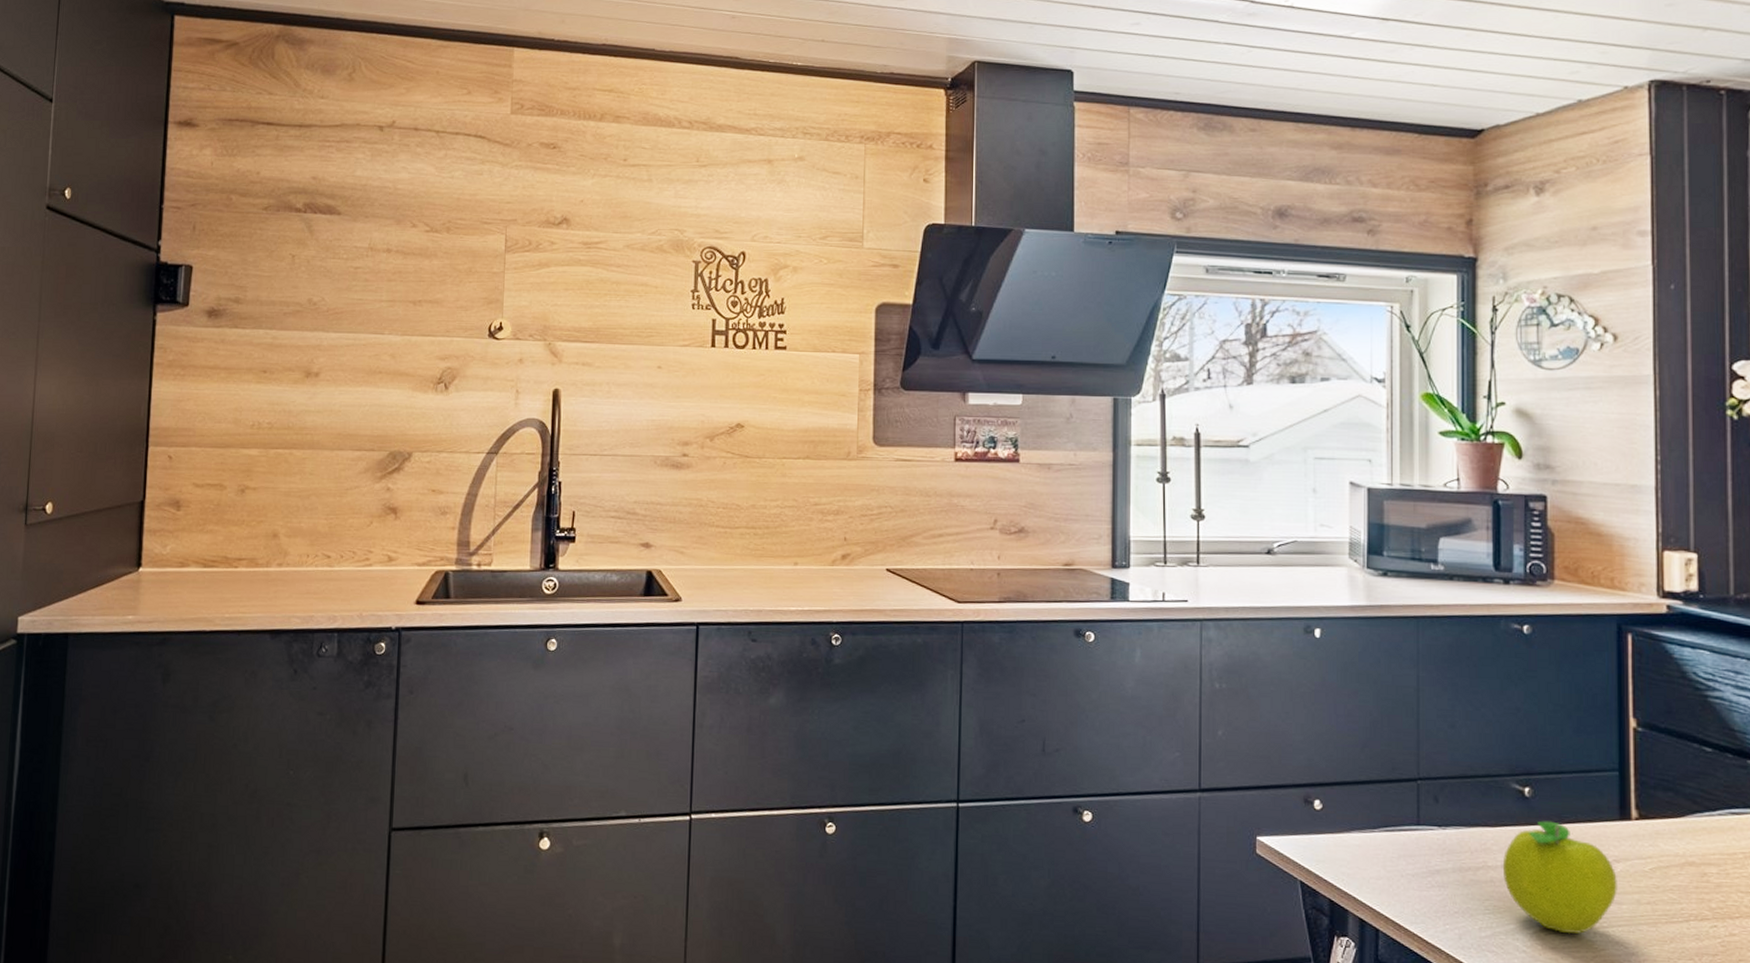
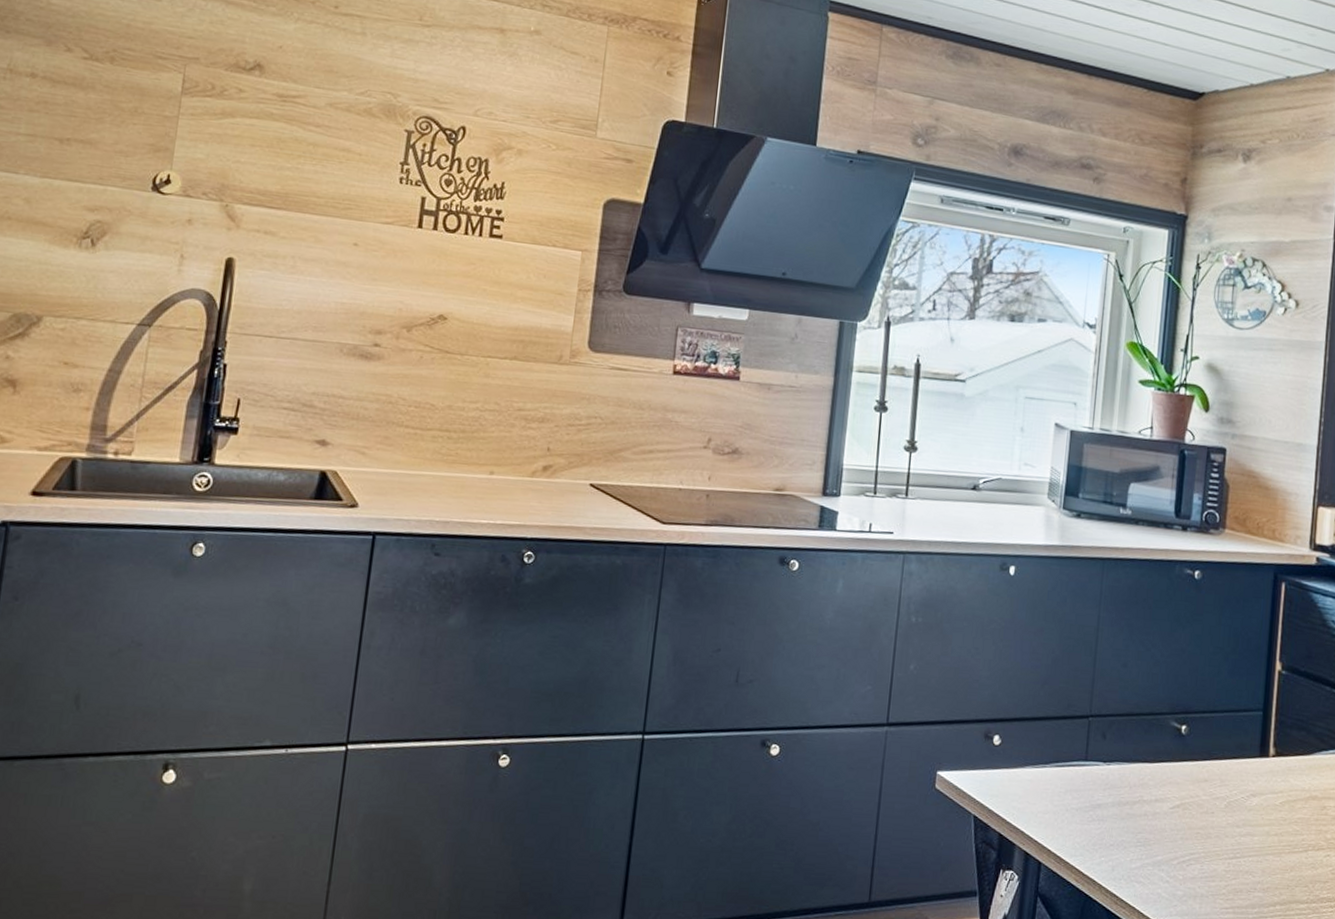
fruit: present [1502,820,1619,934] -> none [1155,757,1253,865]

